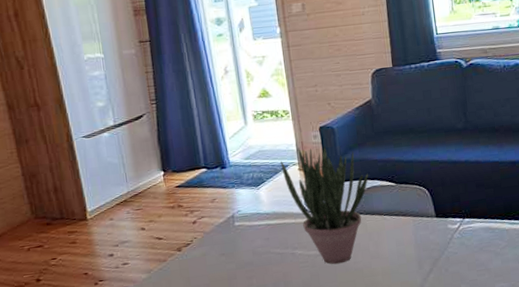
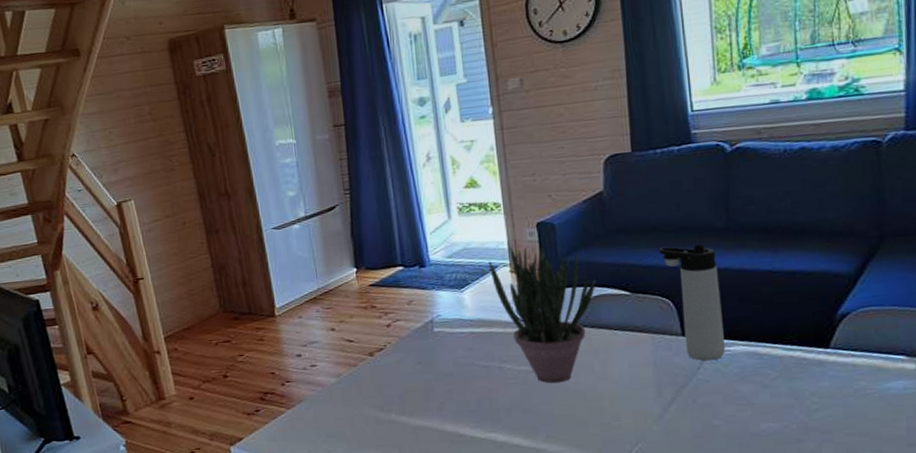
thermos bottle: none [416,141,468,237] -> present [658,244,725,362]

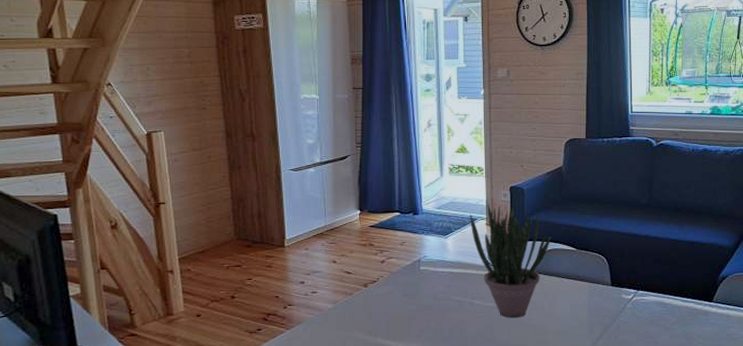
thermos bottle: present [658,244,725,362] -> none [599,215,641,307]

